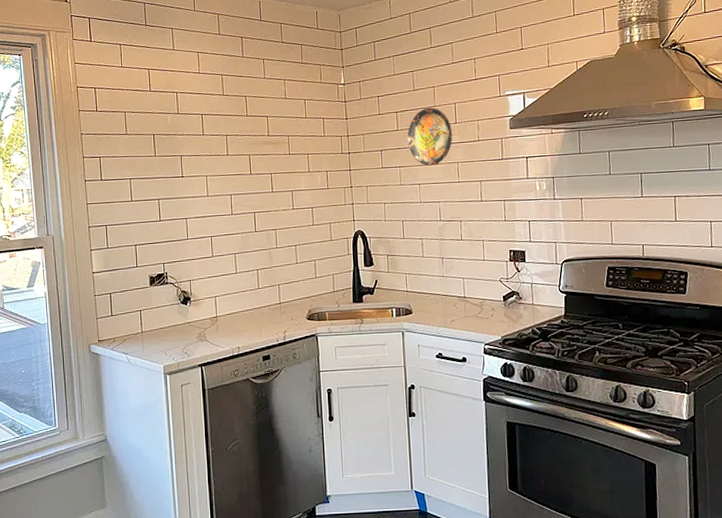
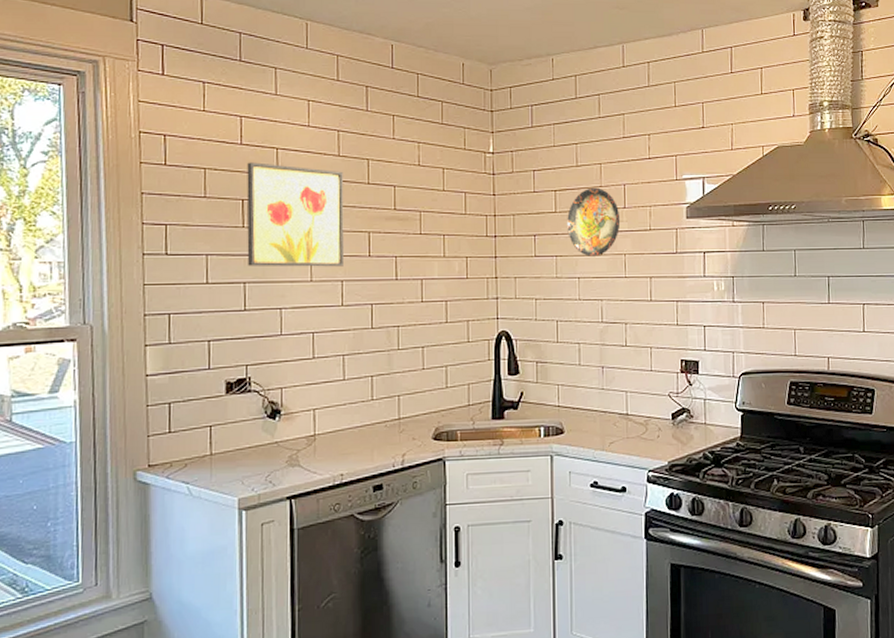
wall art: none [155,104,231,187] -> present [246,162,344,267]

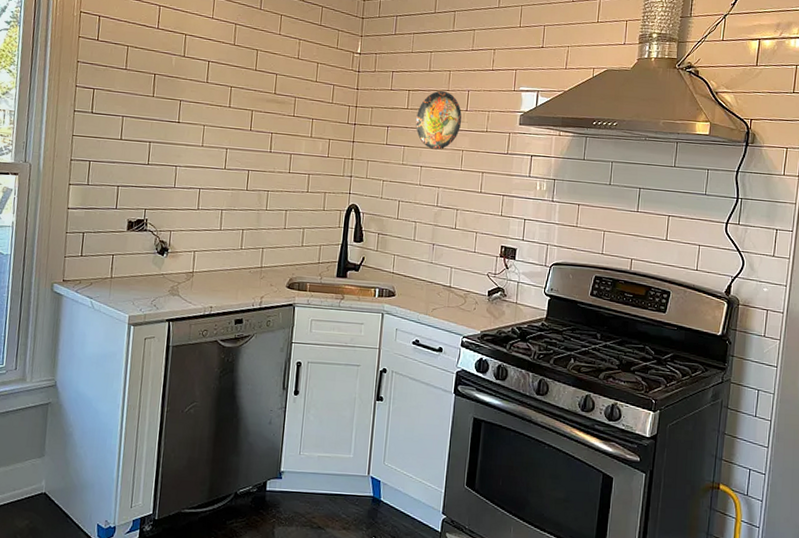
wall art: present [246,162,344,267] -> none [154,44,236,137]

